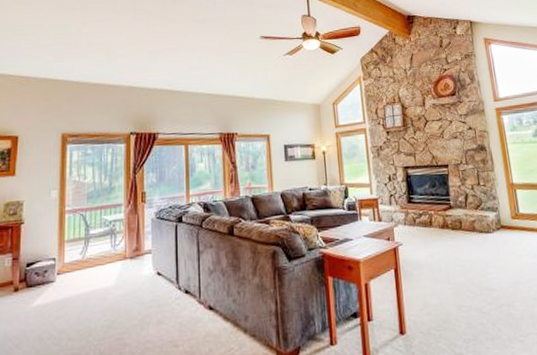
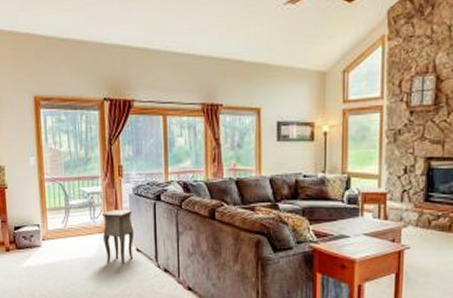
side table: none [124,234,156,292] -> present [102,210,135,264]

